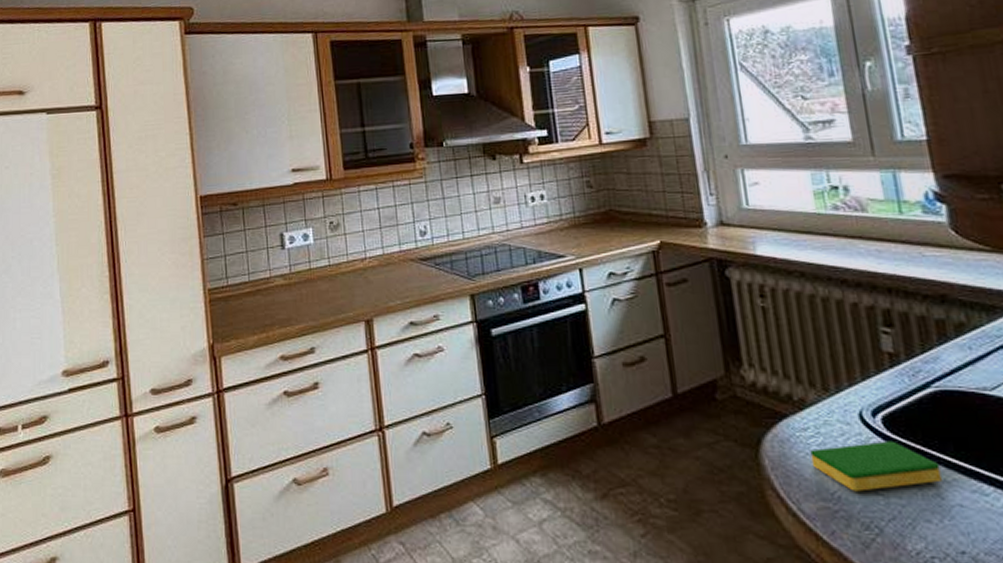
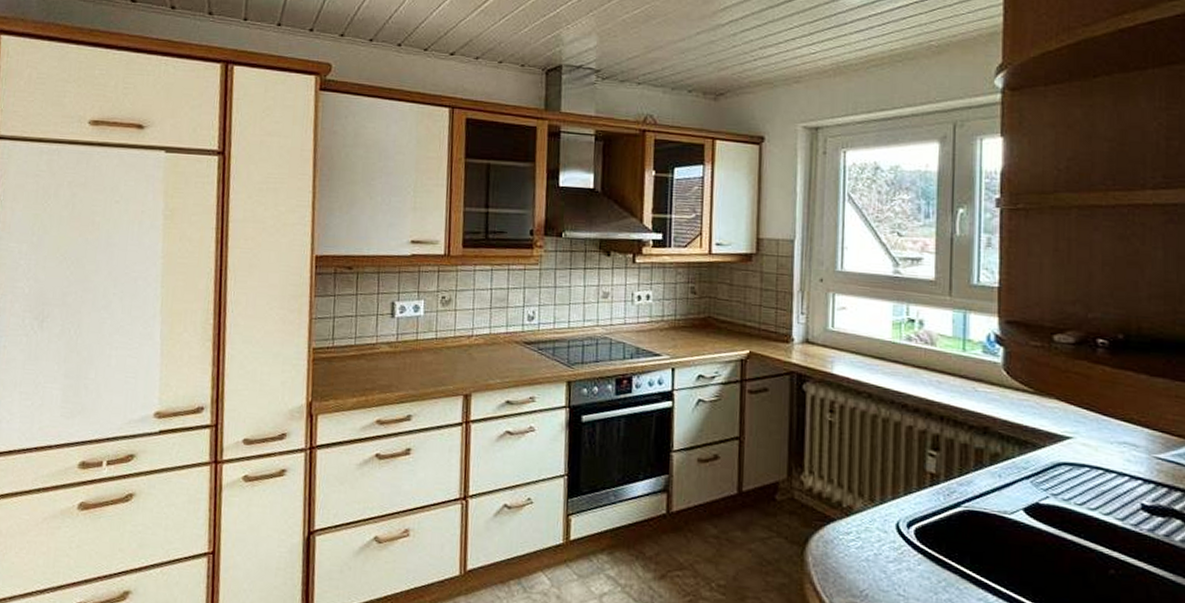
dish sponge: present [810,441,942,492] -> none [848,549,956,592]

